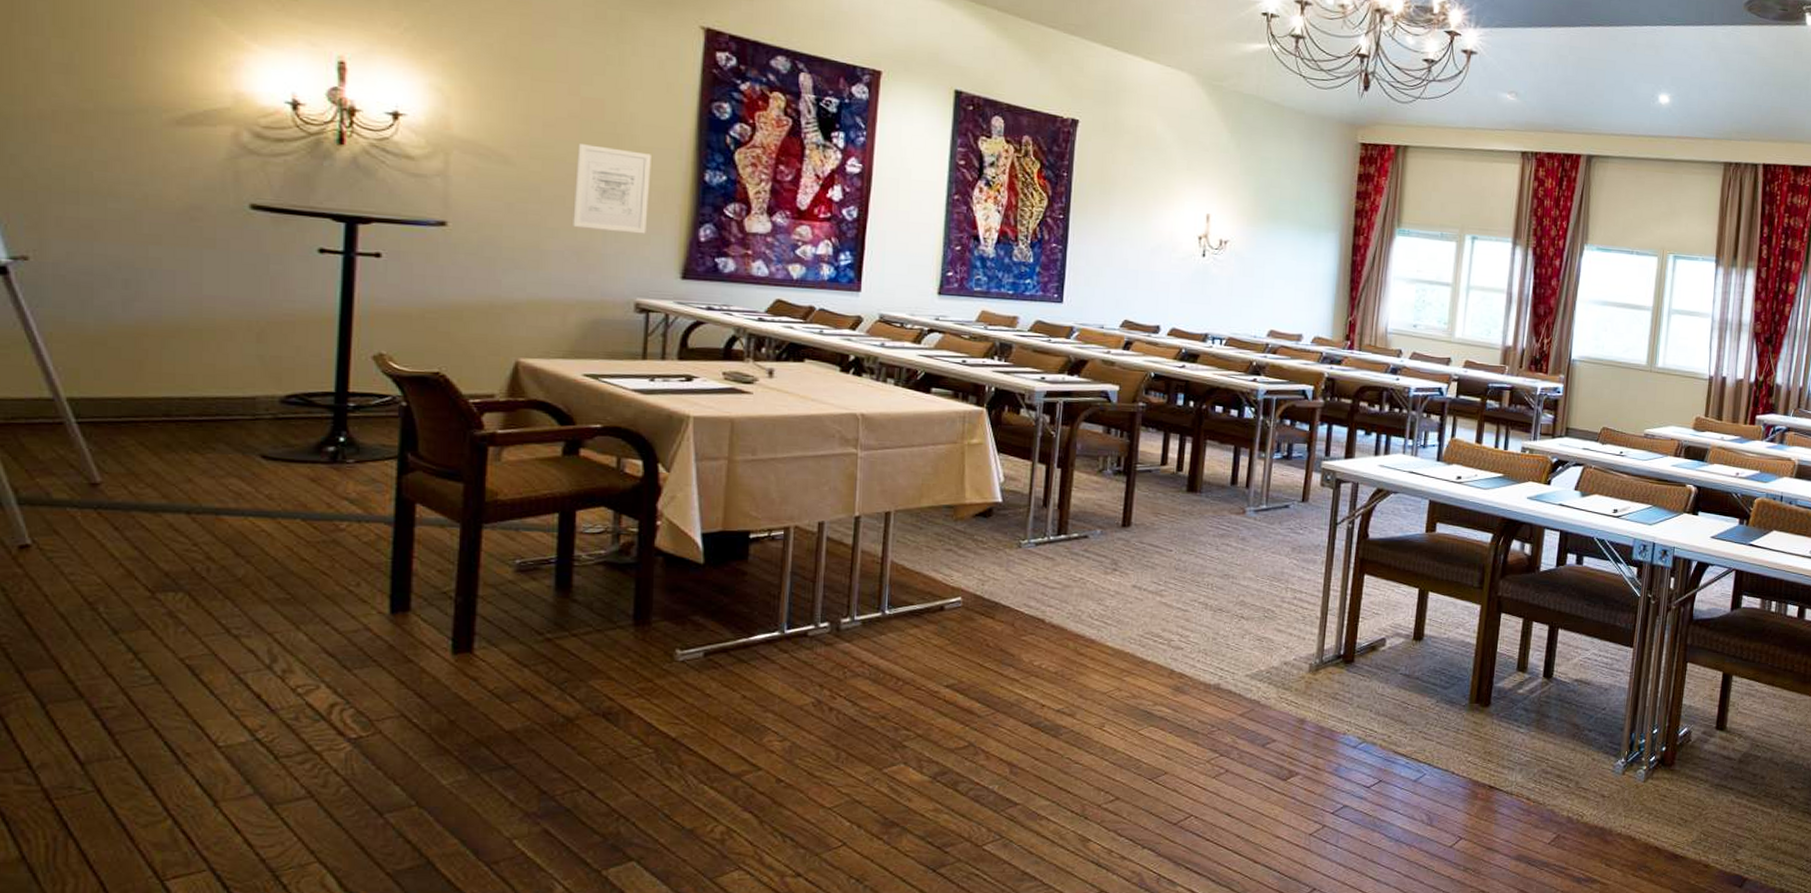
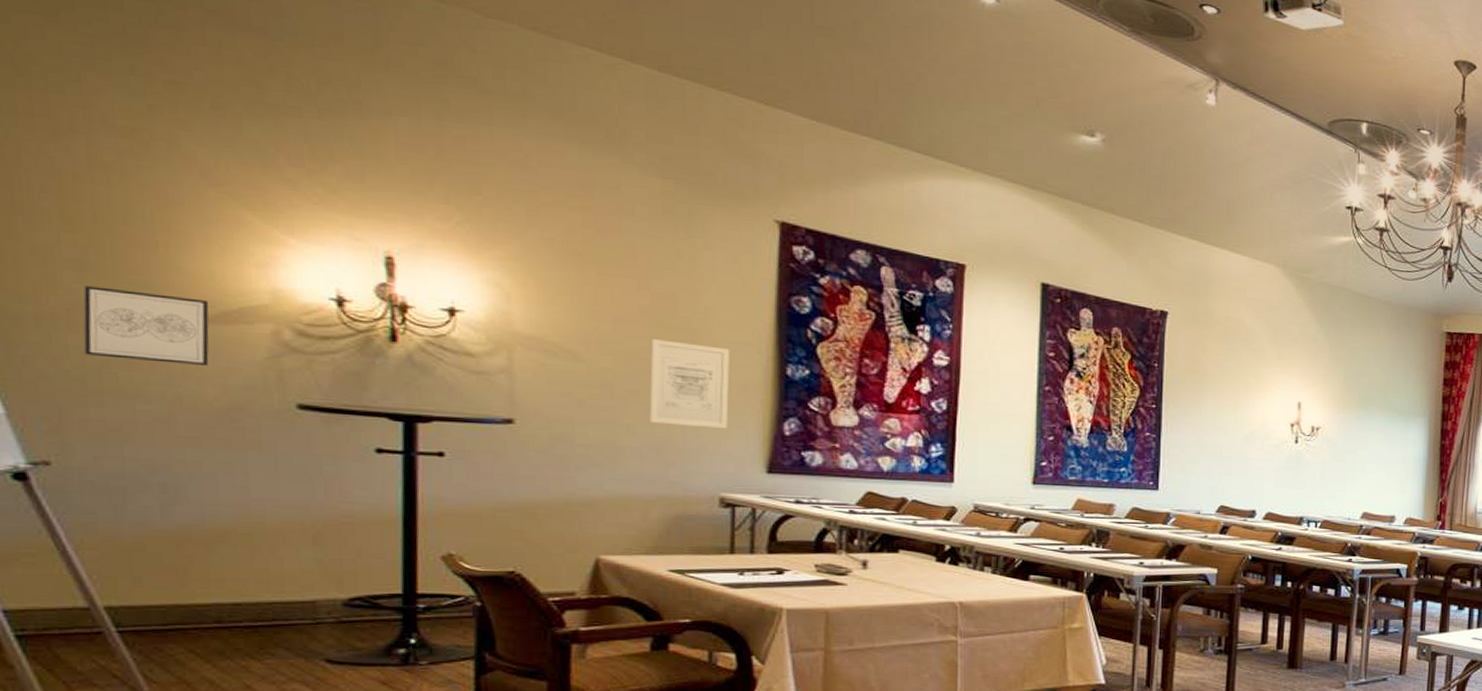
wall art: none [64,88,178,166] -> present [83,286,209,365]

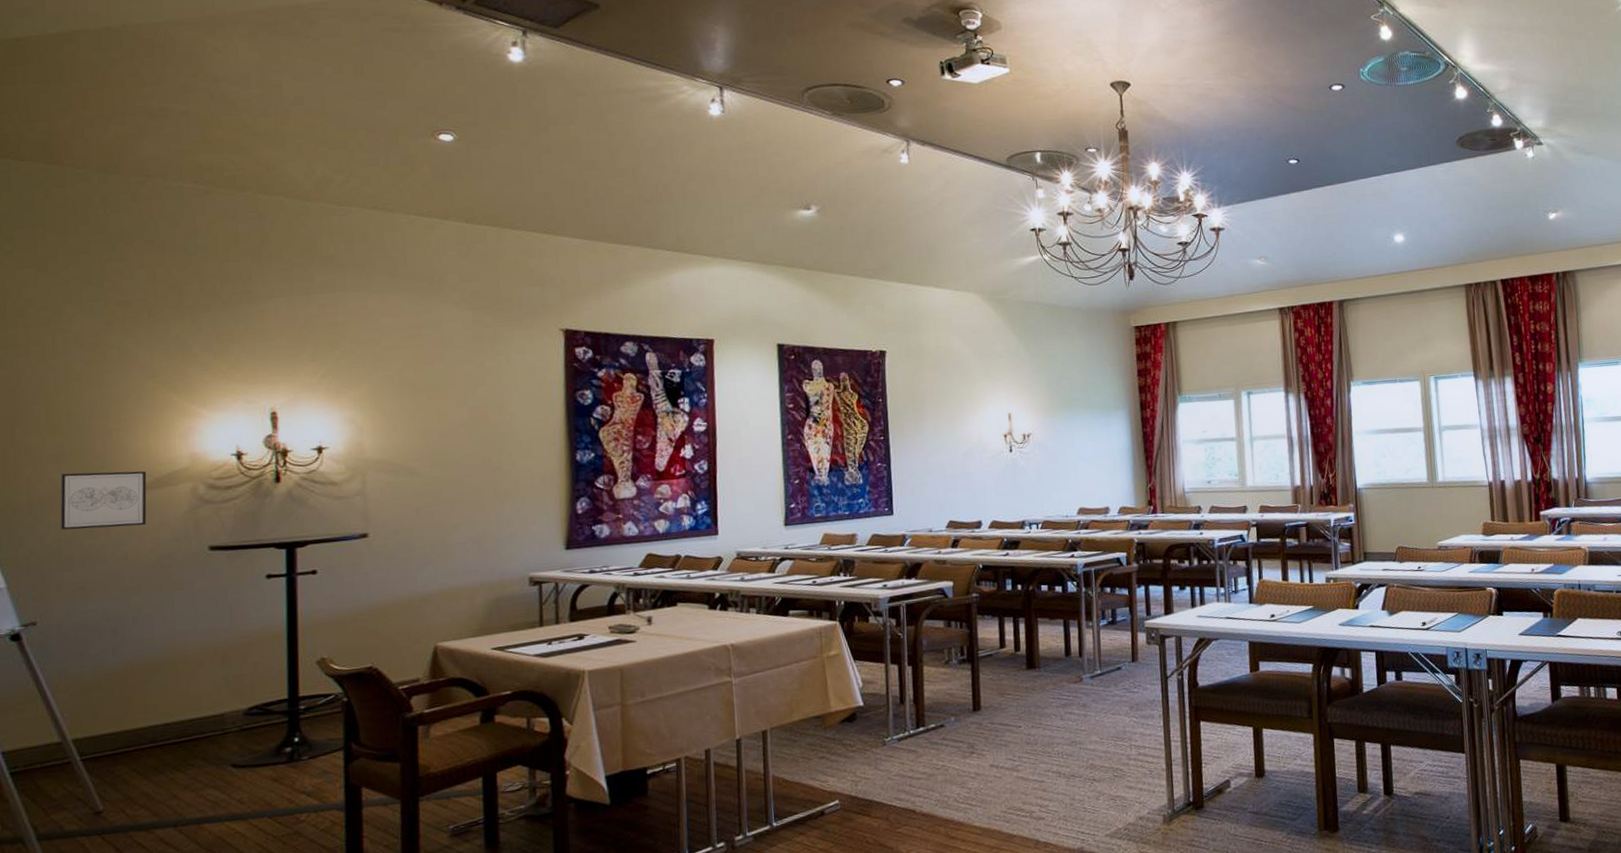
wall art: present [649,339,730,429] -> none [469,445,533,520]

